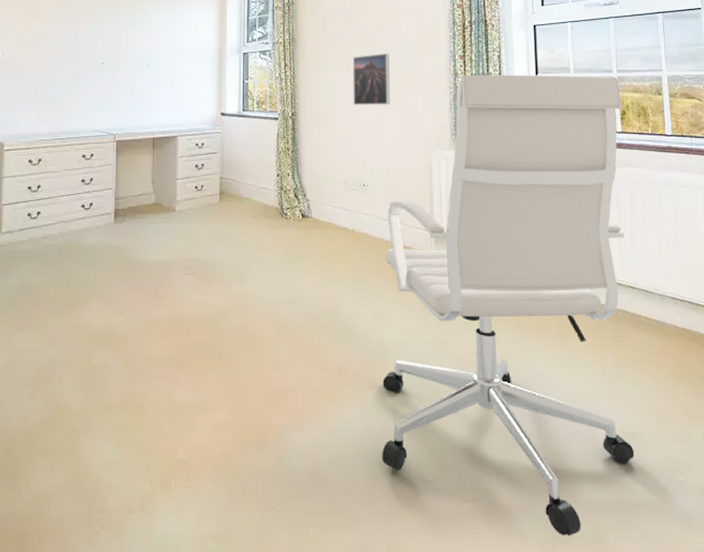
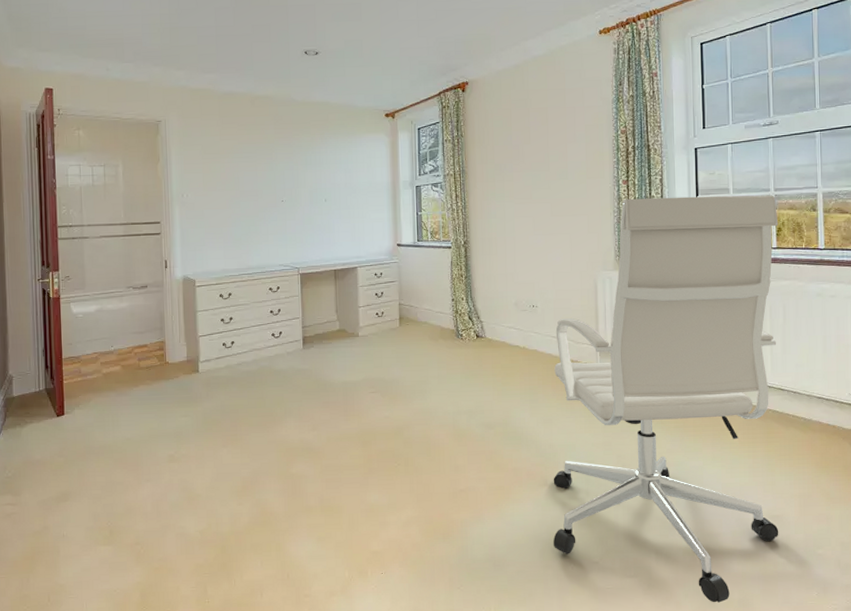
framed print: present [352,53,390,105] -> none [520,180,557,232]

